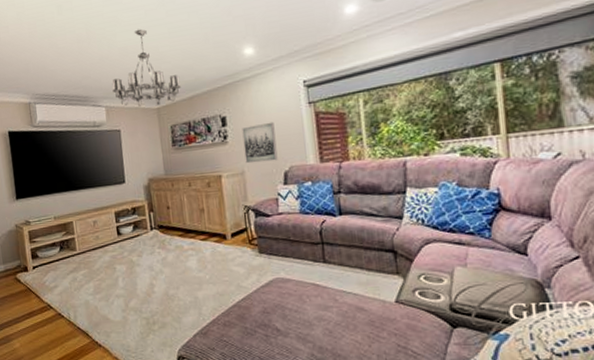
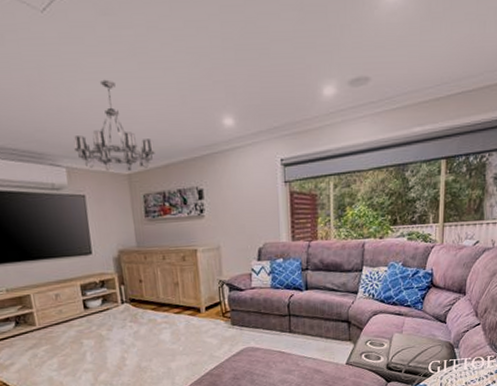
wall art: present [242,121,278,164] -> none [219,198,253,239]

